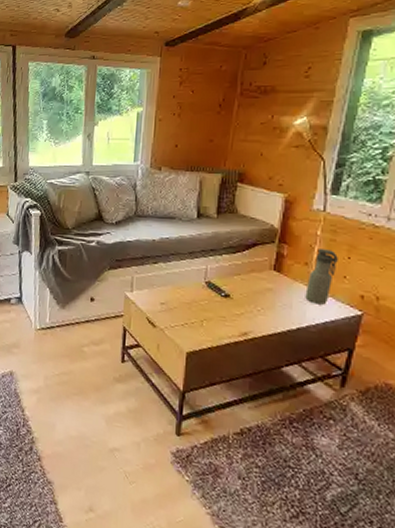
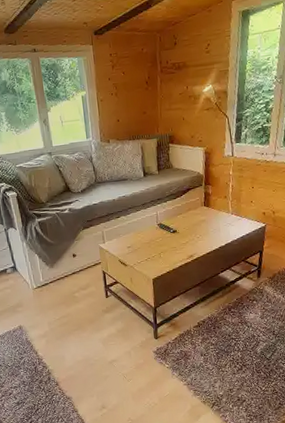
water bottle: present [305,249,338,305] -> none [227,184,246,225]

